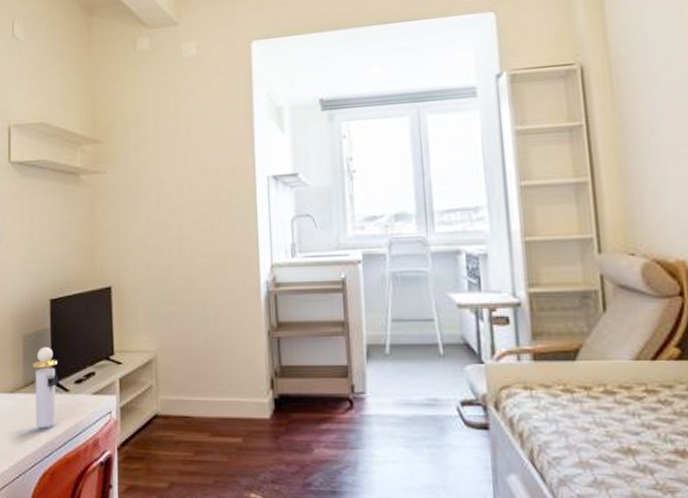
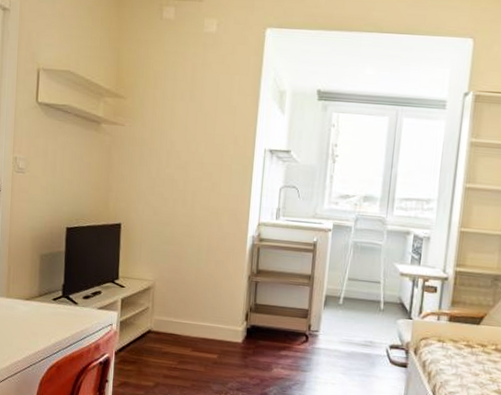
perfume bottle: present [32,346,59,428] -> none [47,265,69,331]

